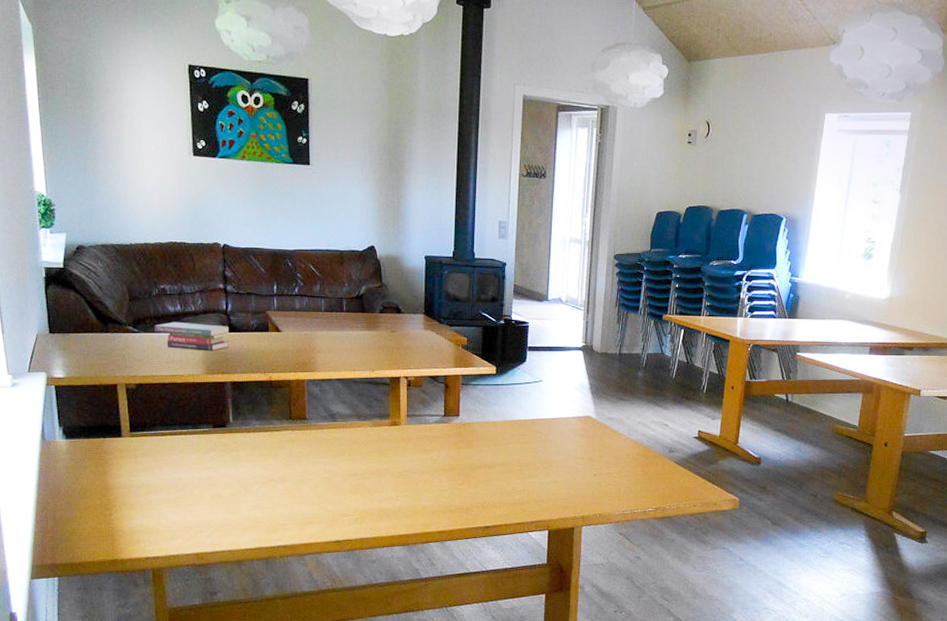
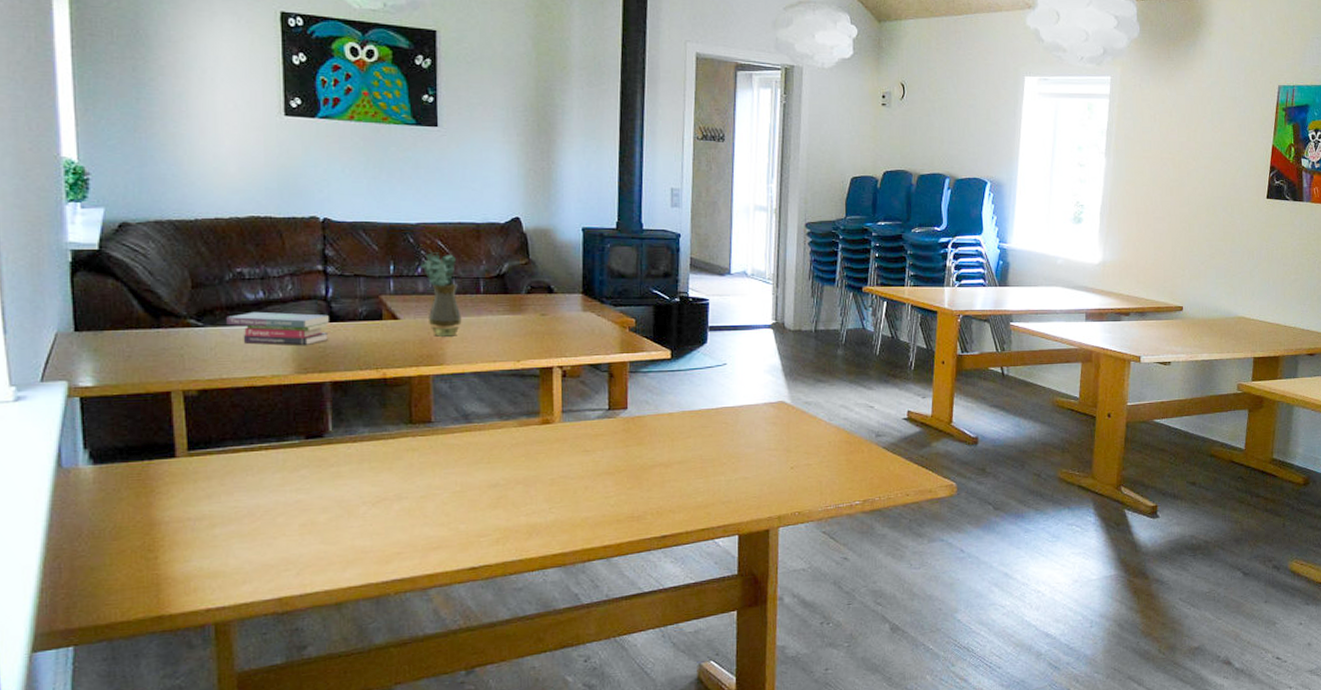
vase: none [297,272,329,348] -> present [420,248,462,337]

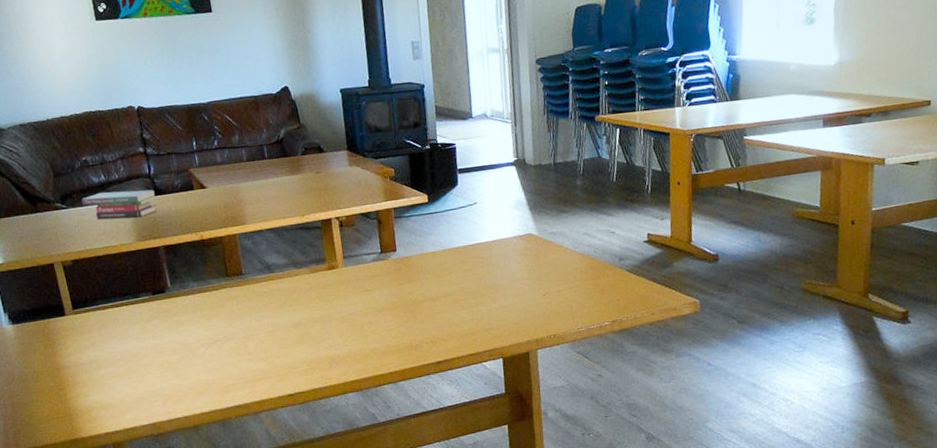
vase: present [420,248,462,337] -> none [216,123,255,200]

